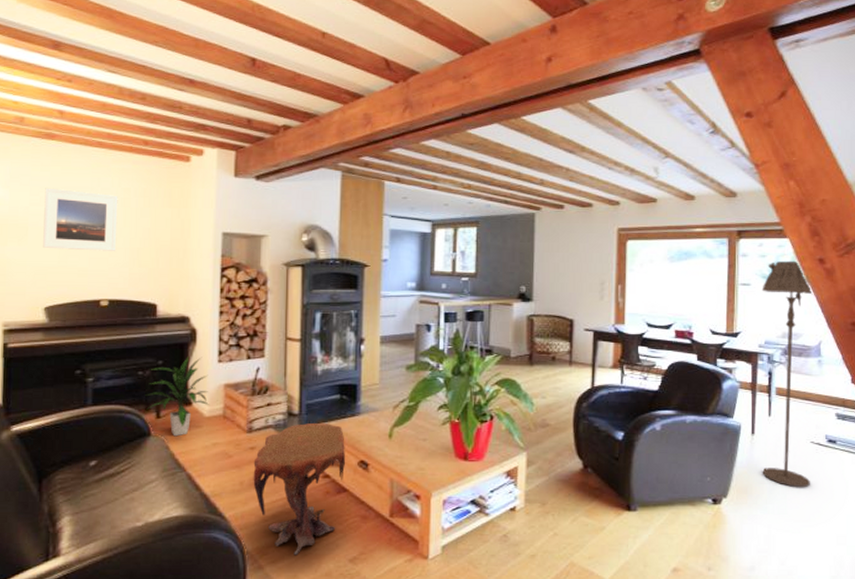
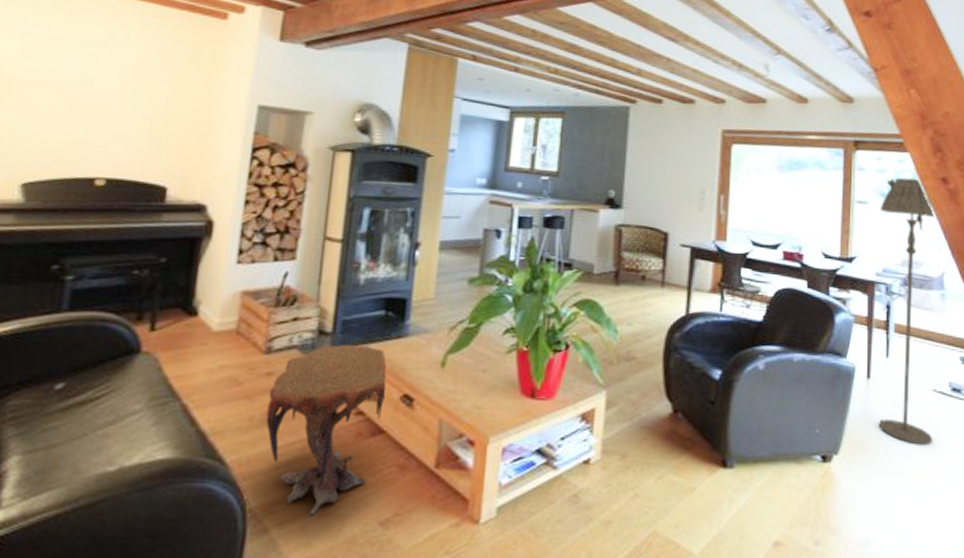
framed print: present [43,188,118,251] -> none [30,37,134,120]
indoor plant: present [146,357,210,437] -> none [138,254,223,356]

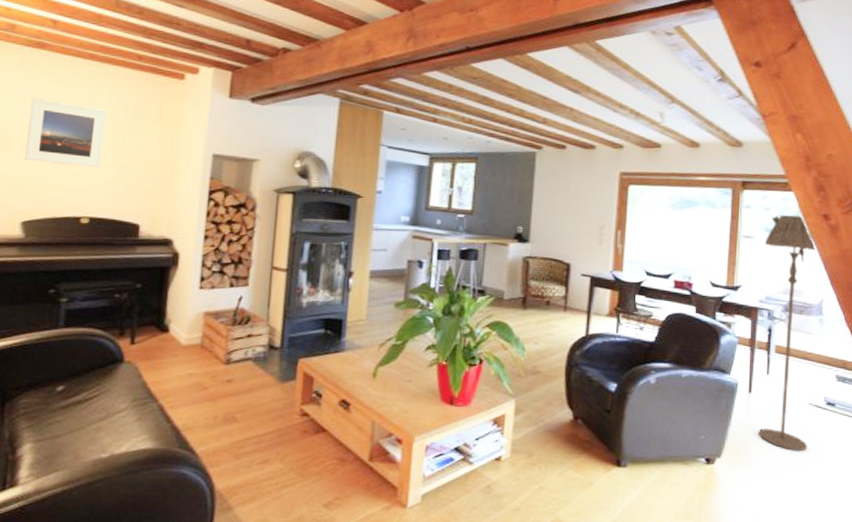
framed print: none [30,37,134,120] -> present [25,98,107,167]
side table: present [266,344,387,516] -> none [227,357,327,497]

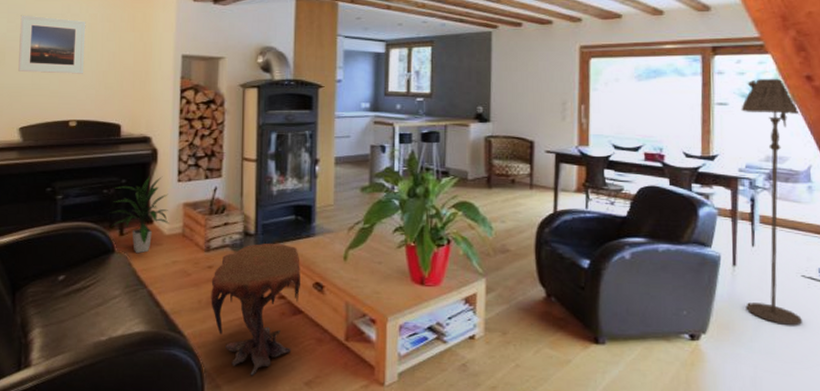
indoor plant: none [121,281,188,365] -> present [111,176,170,254]
side table: none [227,357,327,497] -> present [211,243,300,376]

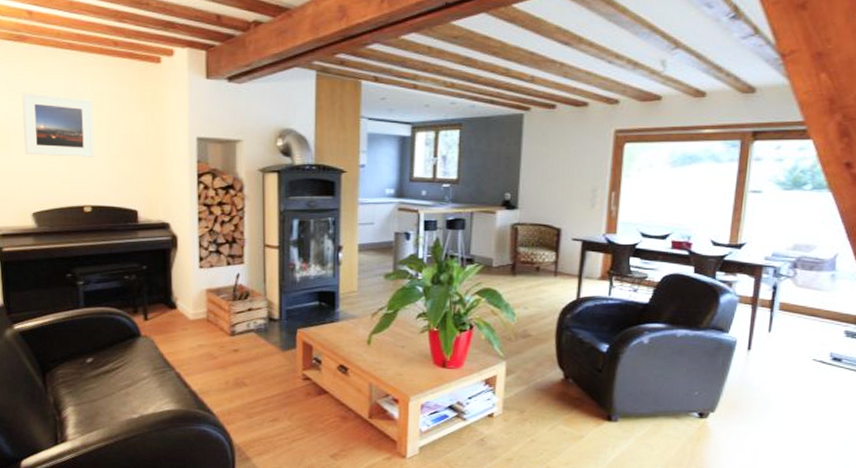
indoor plant: present [111,176,170,254] -> none [134,262,194,338]
side table: present [211,243,300,376] -> none [237,327,325,450]
floor lamp: present [741,78,802,326] -> none [755,165,834,406]

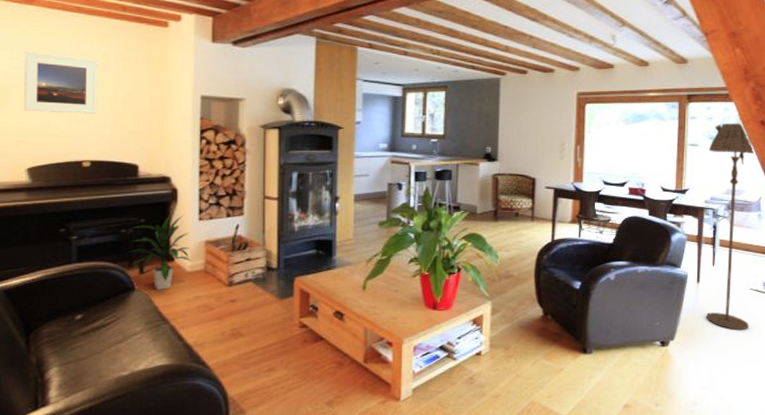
indoor plant: none [134,262,194,338] -> present [130,215,192,291]
floor lamp: none [755,165,834,406] -> present [706,123,755,331]

